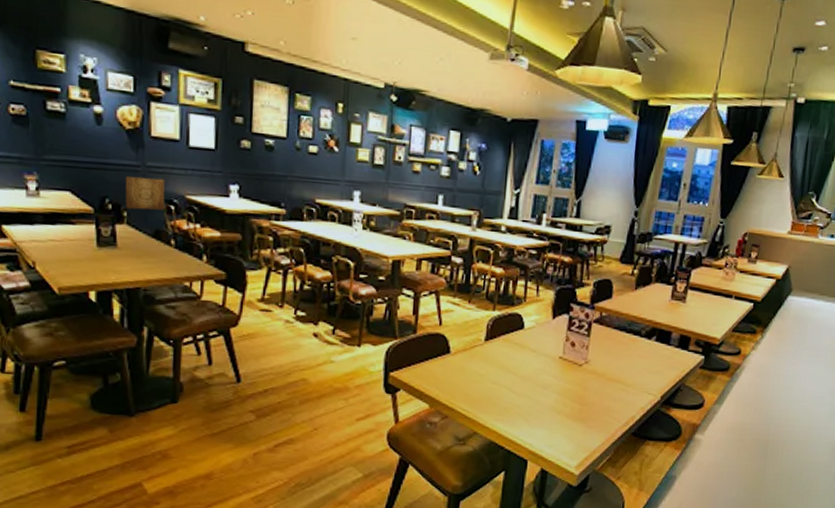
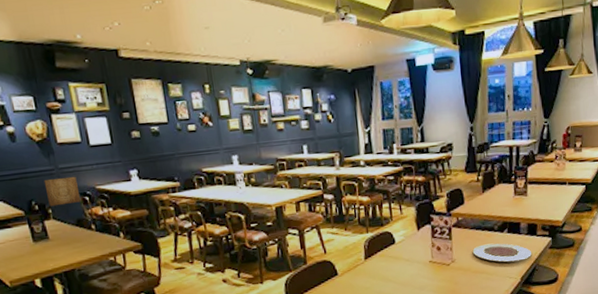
plate: none [611,349,680,377] -> present [472,243,532,263]

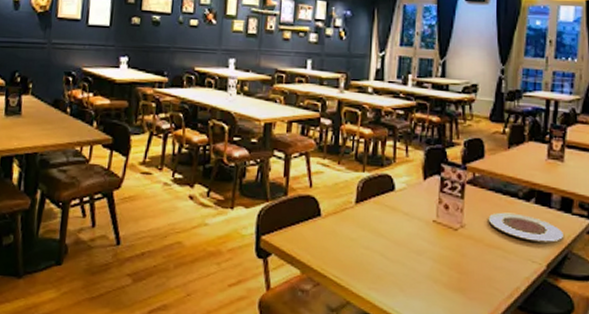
wall art: present [43,176,81,207] -> none [31,52,66,82]

